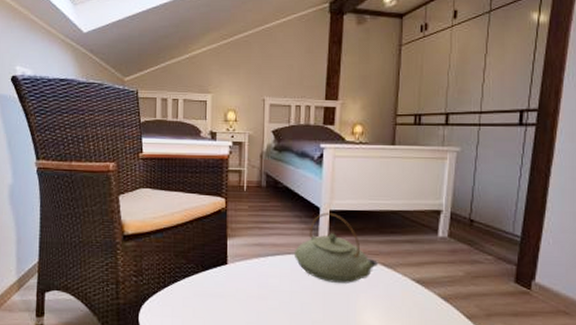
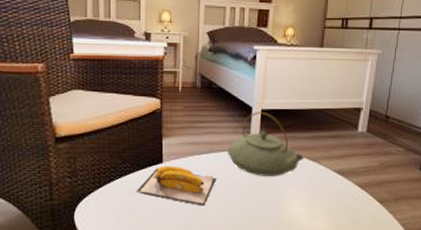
banana: none [200,267,285,313] -> present [136,166,218,206]

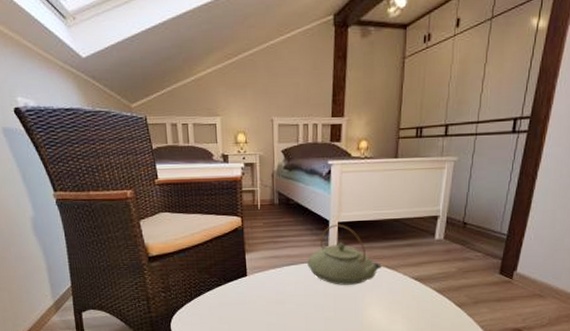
banana: present [136,166,218,206] -> none [224,278,300,315]

